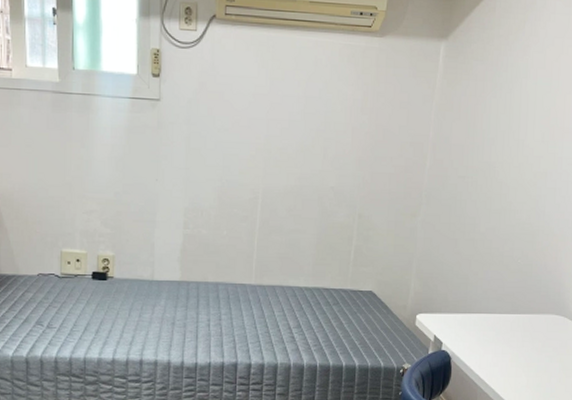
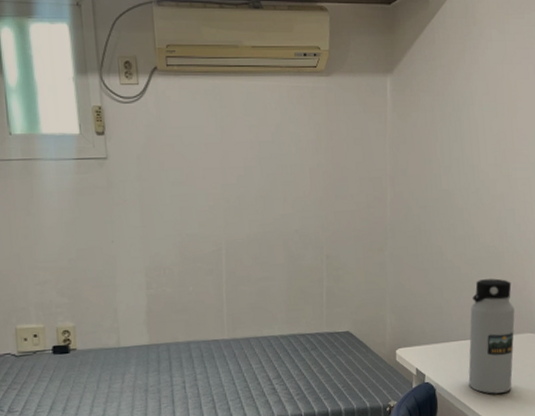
water bottle: none [485,255,543,370] -> present [468,278,515,394]

